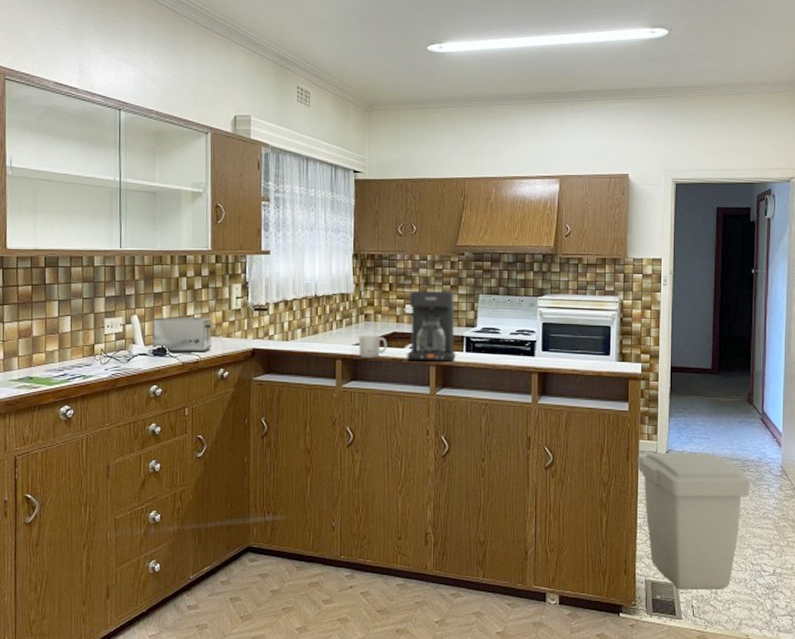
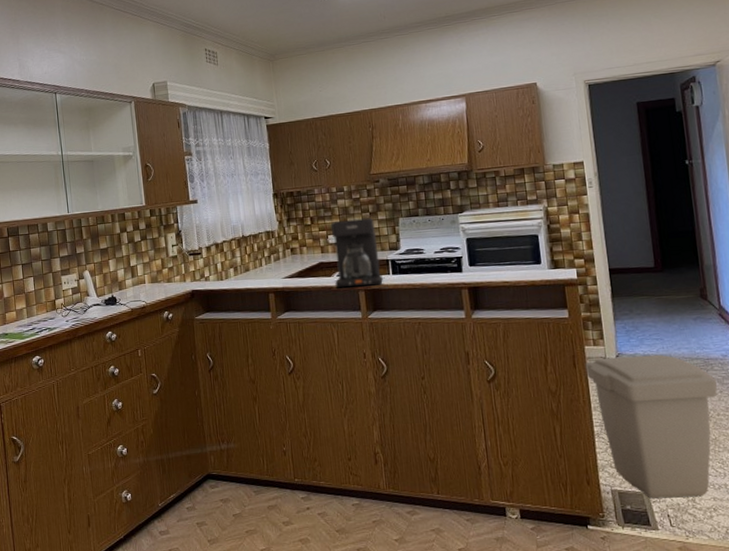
toaster: present [151,316,212,355] -> none [101,265,155,303]
mug: present [358,335,387,358] -> none [287,266,316,290]

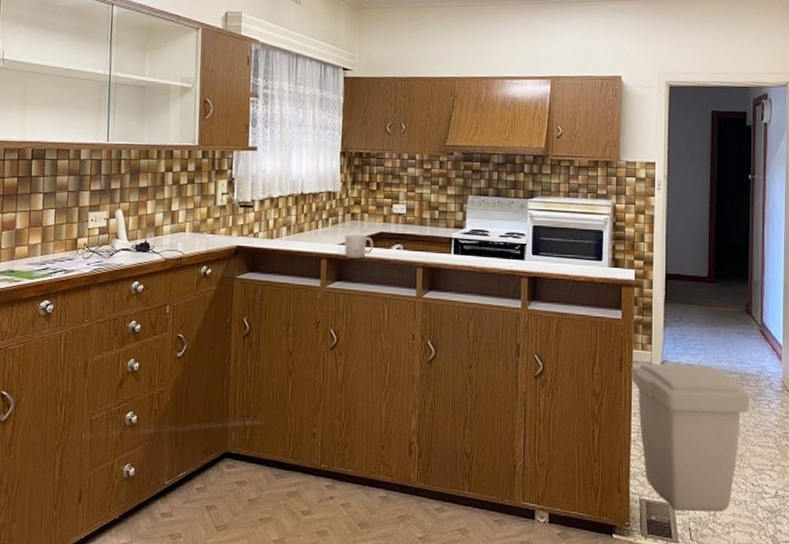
mug: none [287,266,316,290] -> present [344,234,374,259]
coffee maker: present [330,217,383,288] -> none [393,190,444,263]

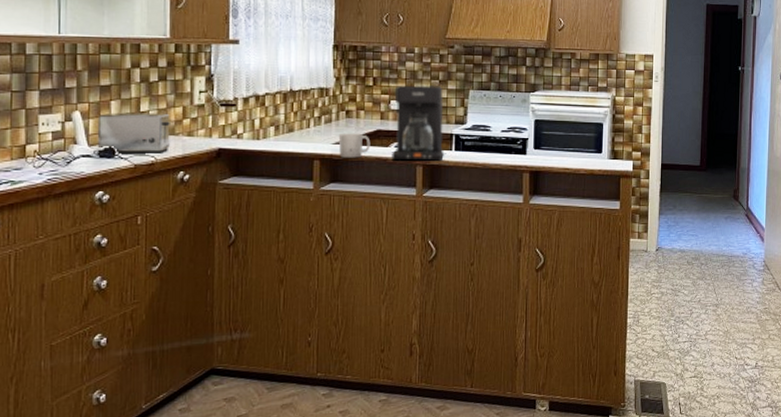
toaster: none [135,211,197,251] -> present [97,112,170,156]
coffee maker: none [393,190,444,263] -> present [392,85,444,161]
trash can: present [631,363,749,512] -> none [628,250,735,388]

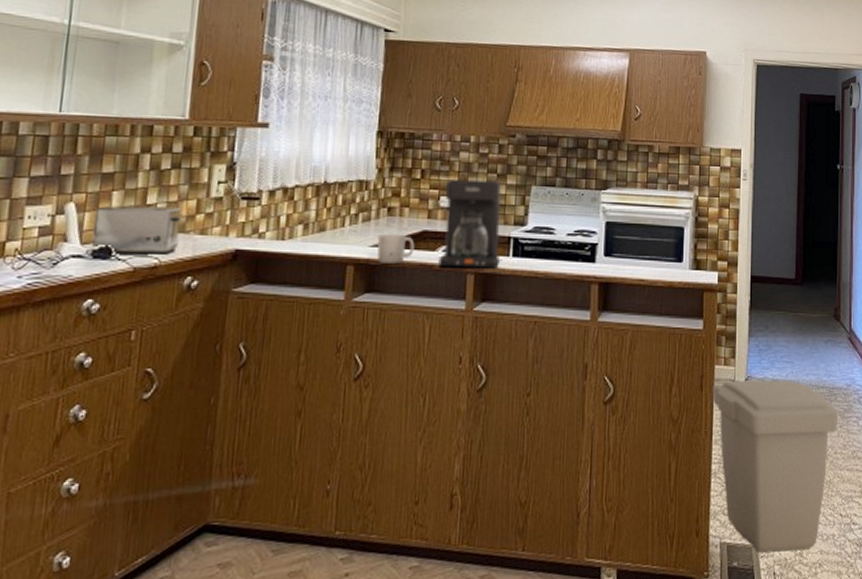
trash can: none [628,250,735,388] -> present [712,380,838,553]

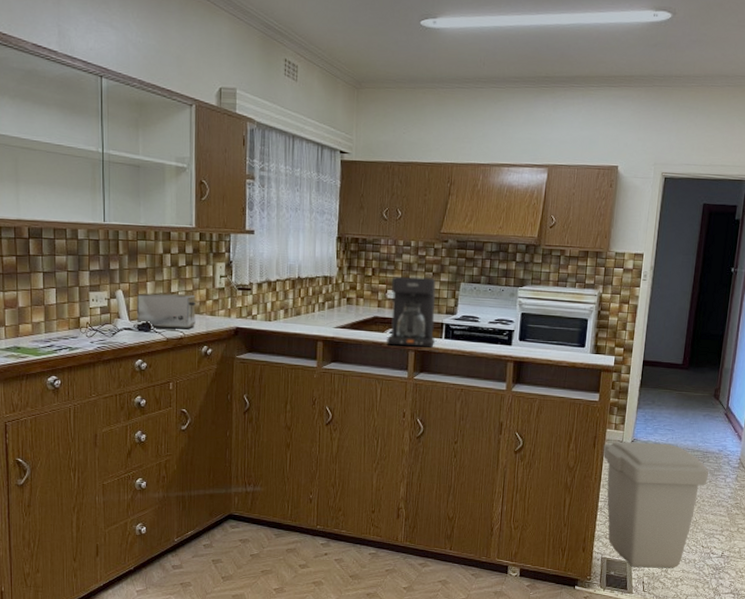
mug: present [377,233,415,264] -> none [339,318,368,341]

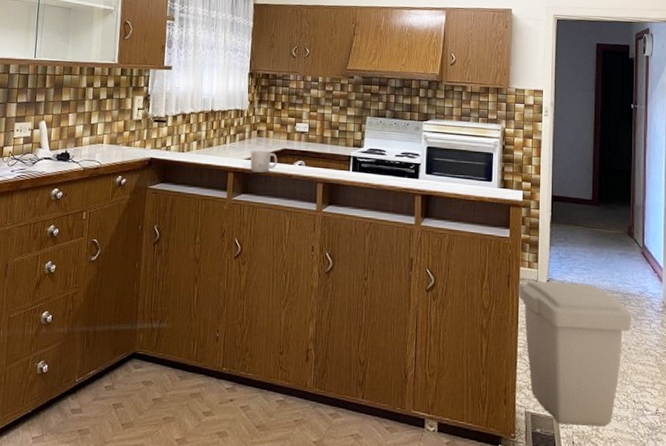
toaster: present [136,292,196,332] -> none [56,123,114,162]
mug: none [339,318,368,341] -> present [250,150,278,173]
coffee maker: present [387,276,437,347] -> none [295,109,344,180]

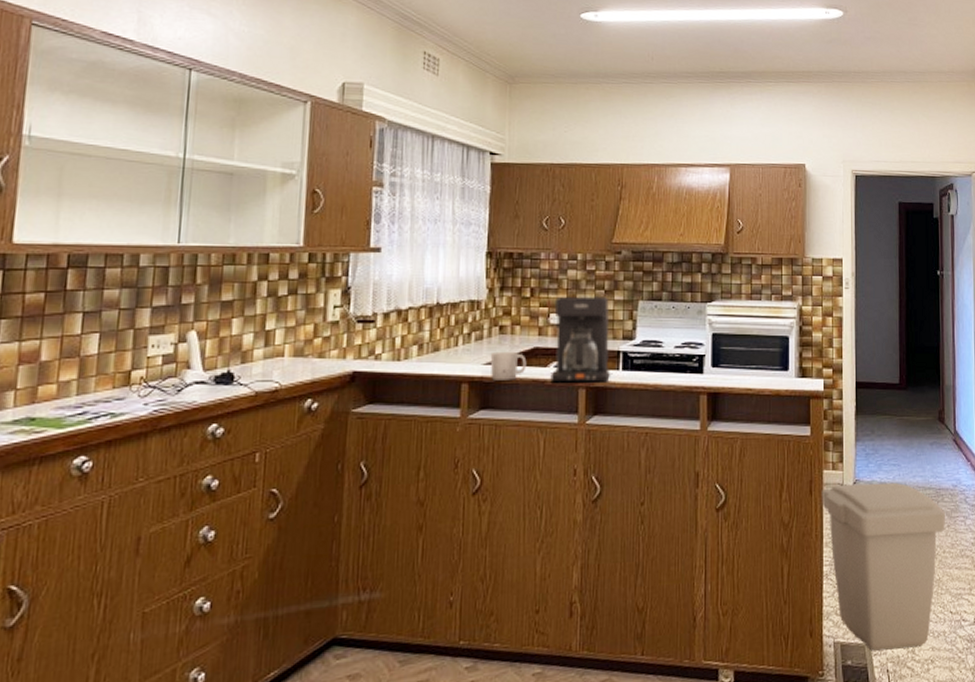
coffee maker: none [295,109,344,180] -> present [550,296,610,383]

